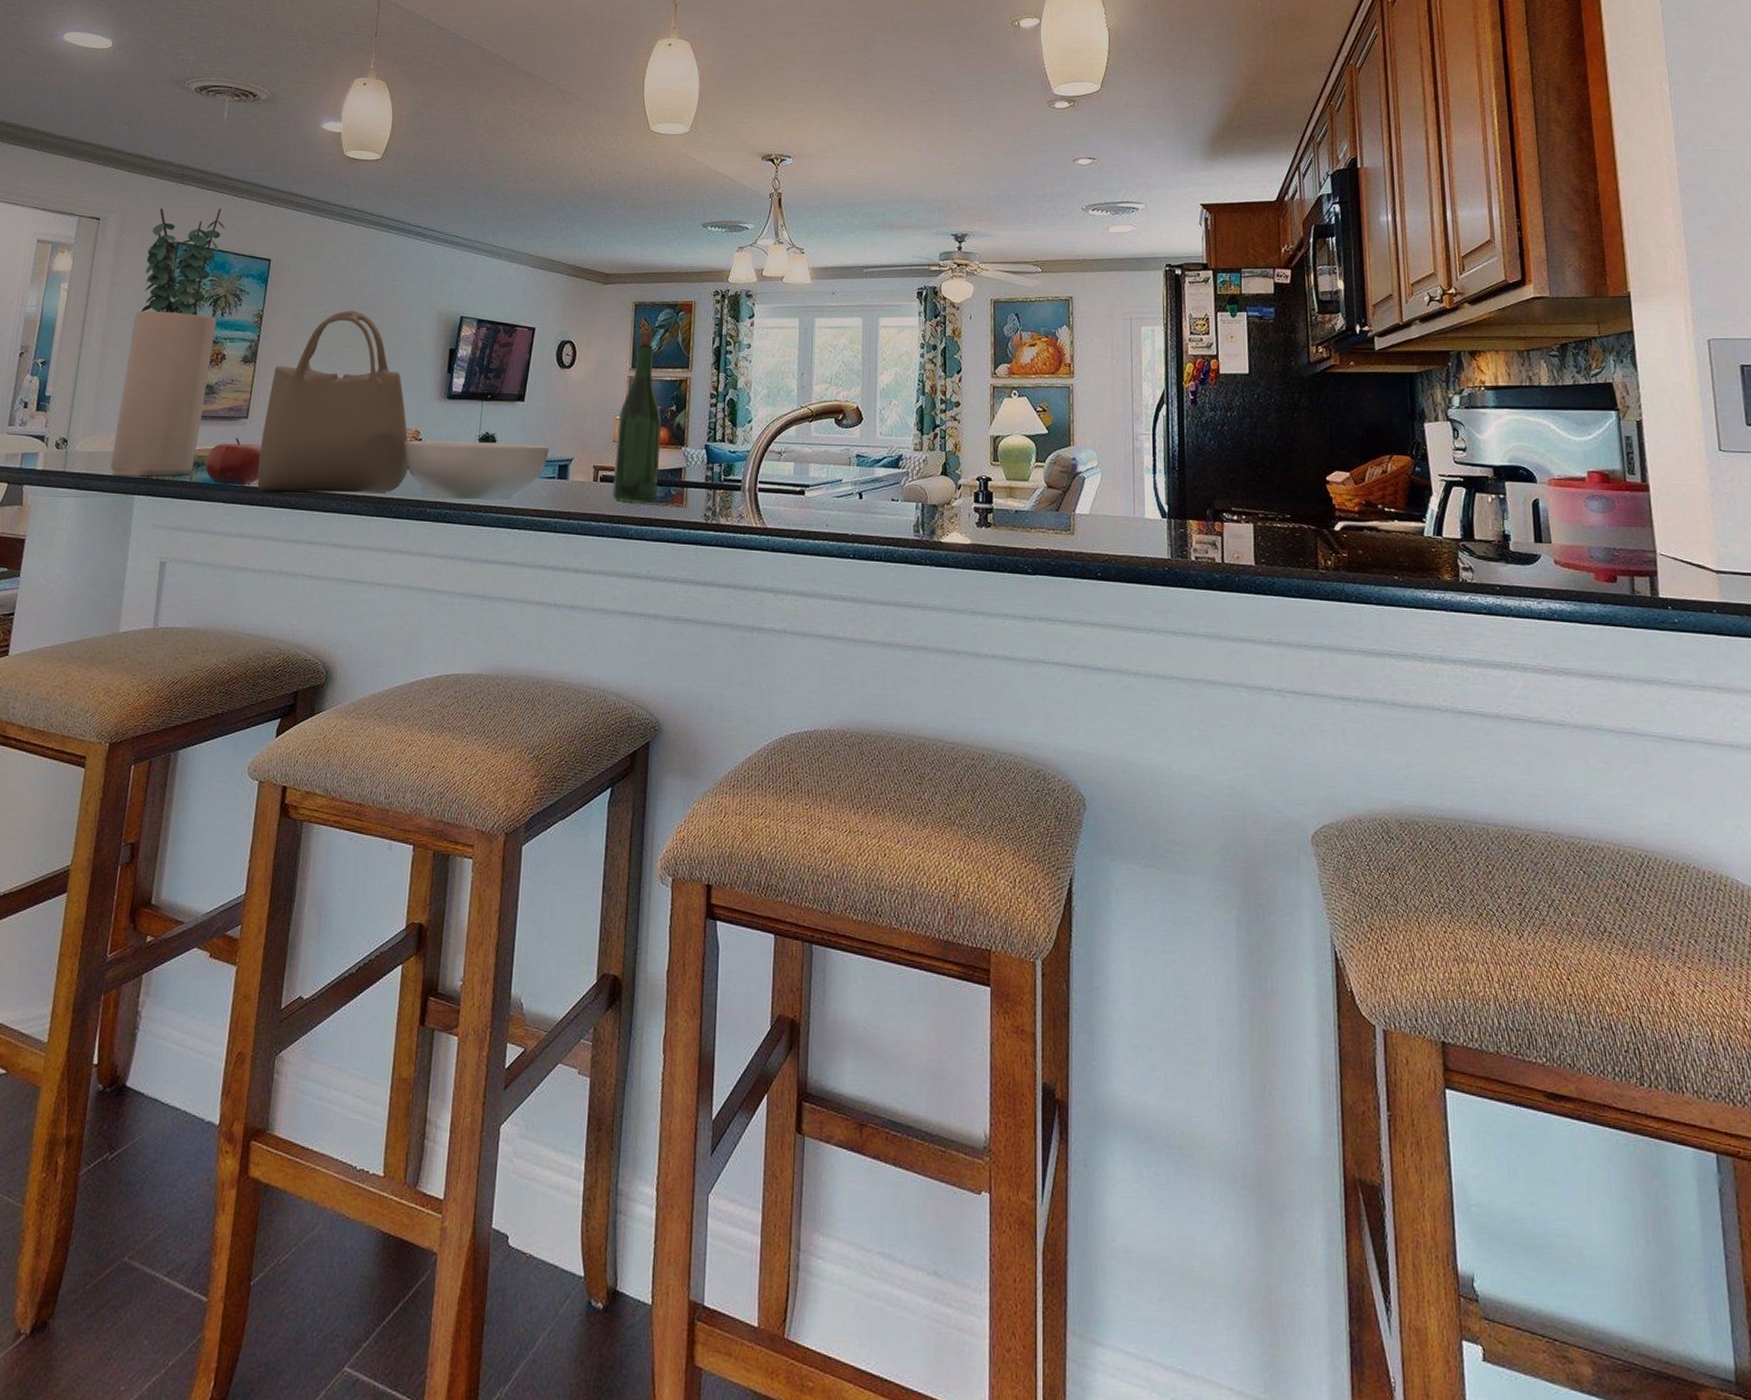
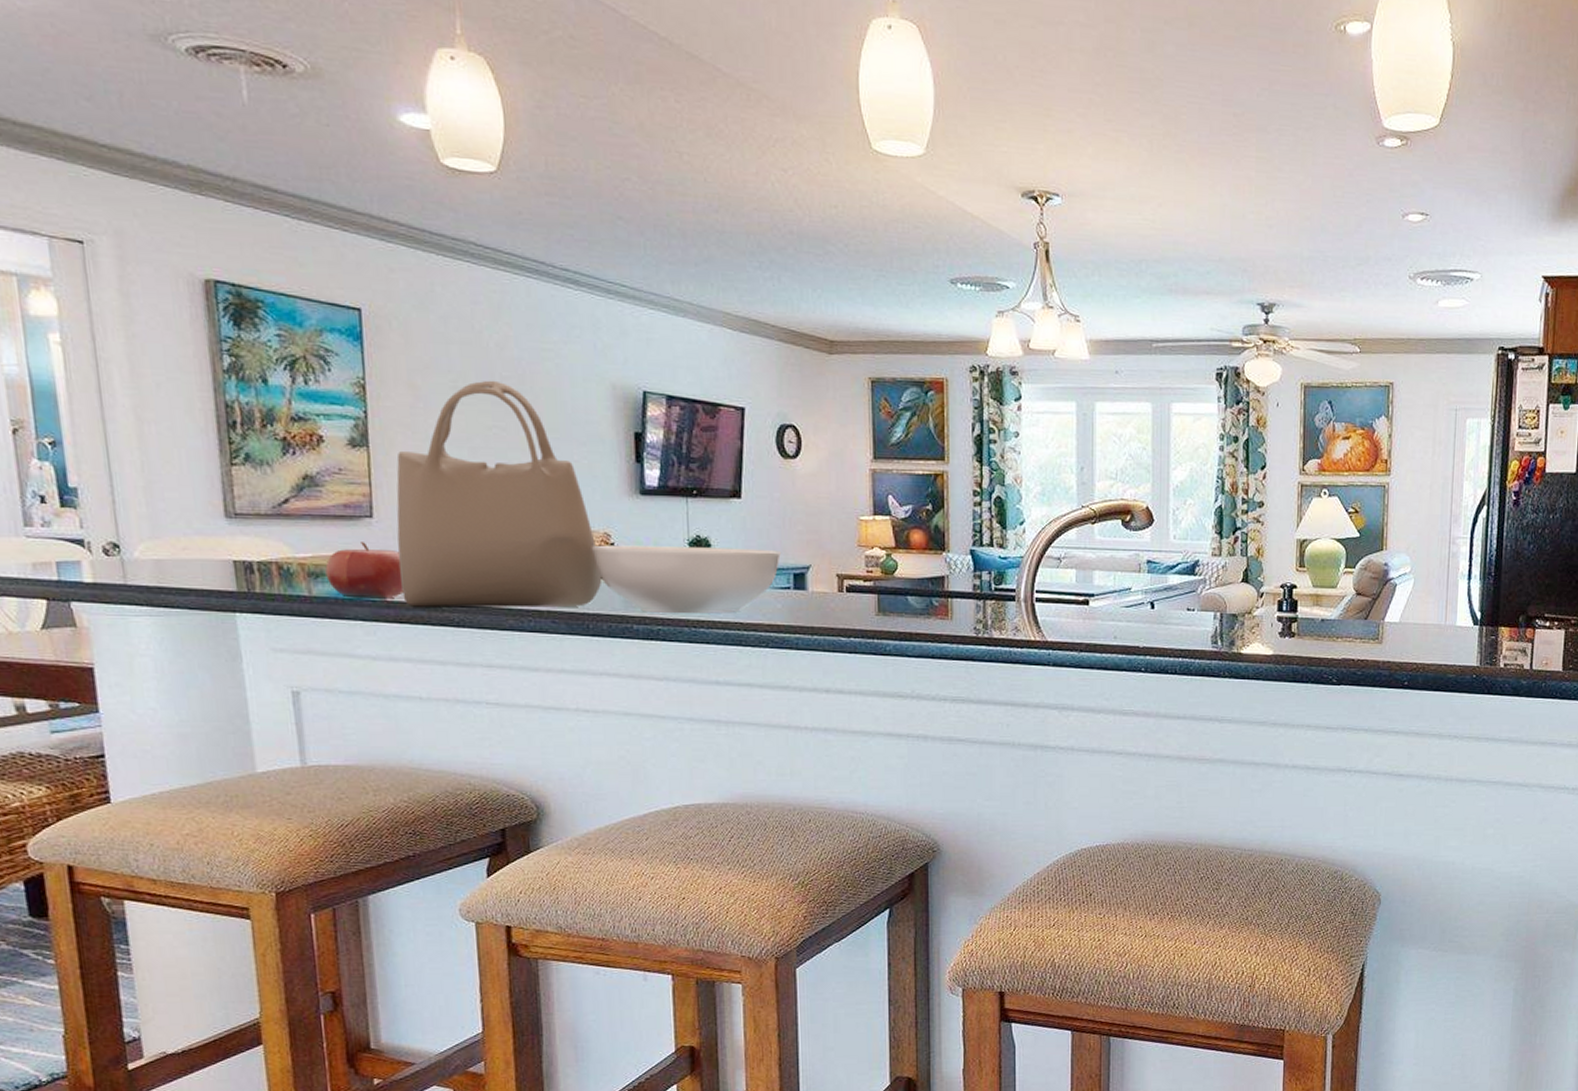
vase: present [110,208,225,477] -> none [171,229,311,591]
wine bottle: present [612,330,662,502] -> none [862,412,917,615]

